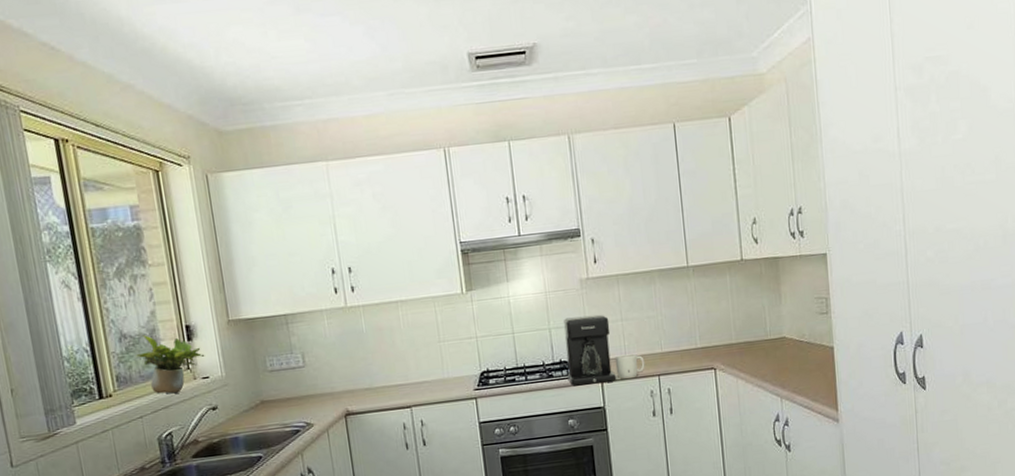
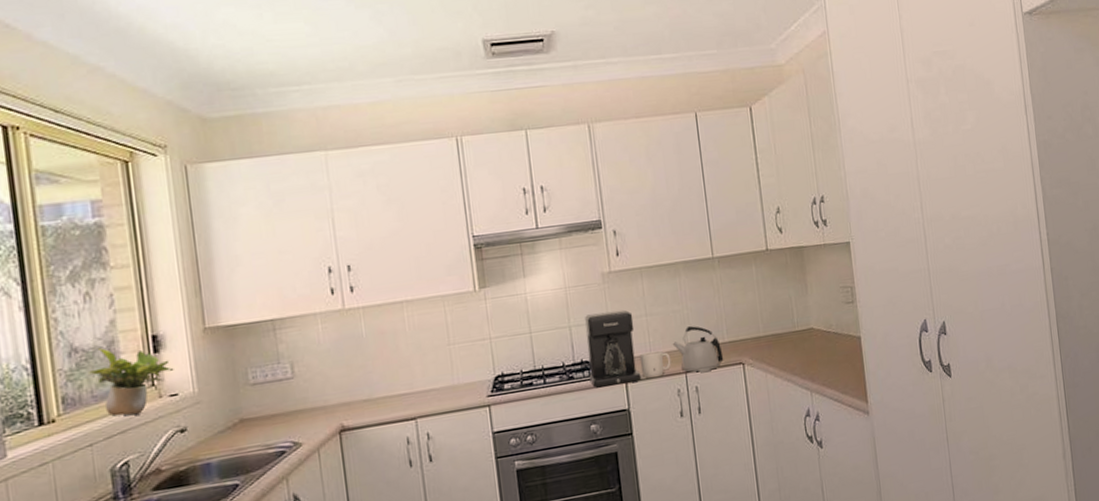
kettle: none [646,331,696,376] -> present [672,326,724,373]

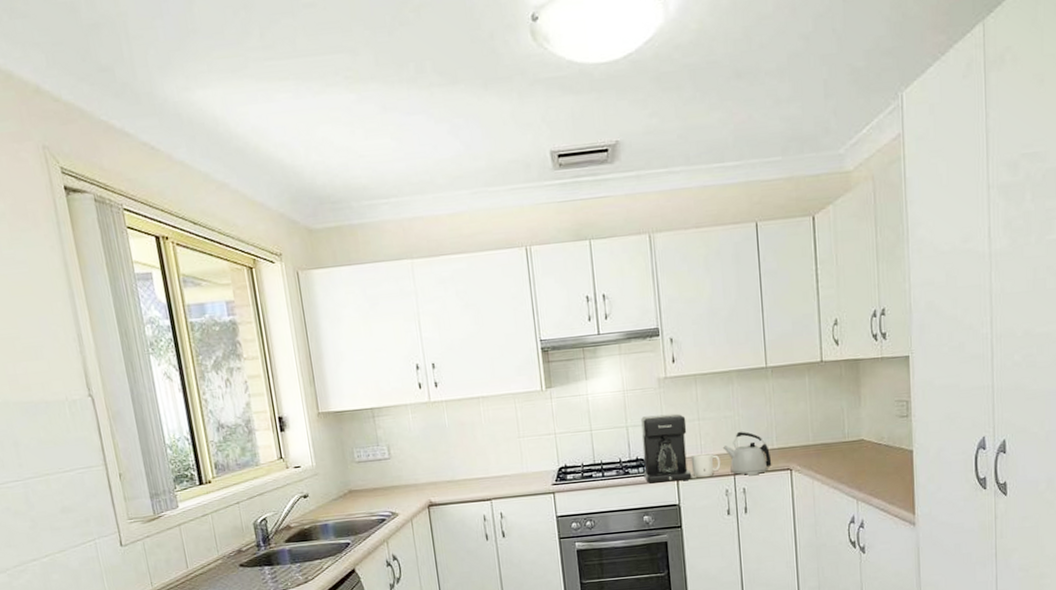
potted plant: present [87,348,174,417] -> none [231,425,297,482]

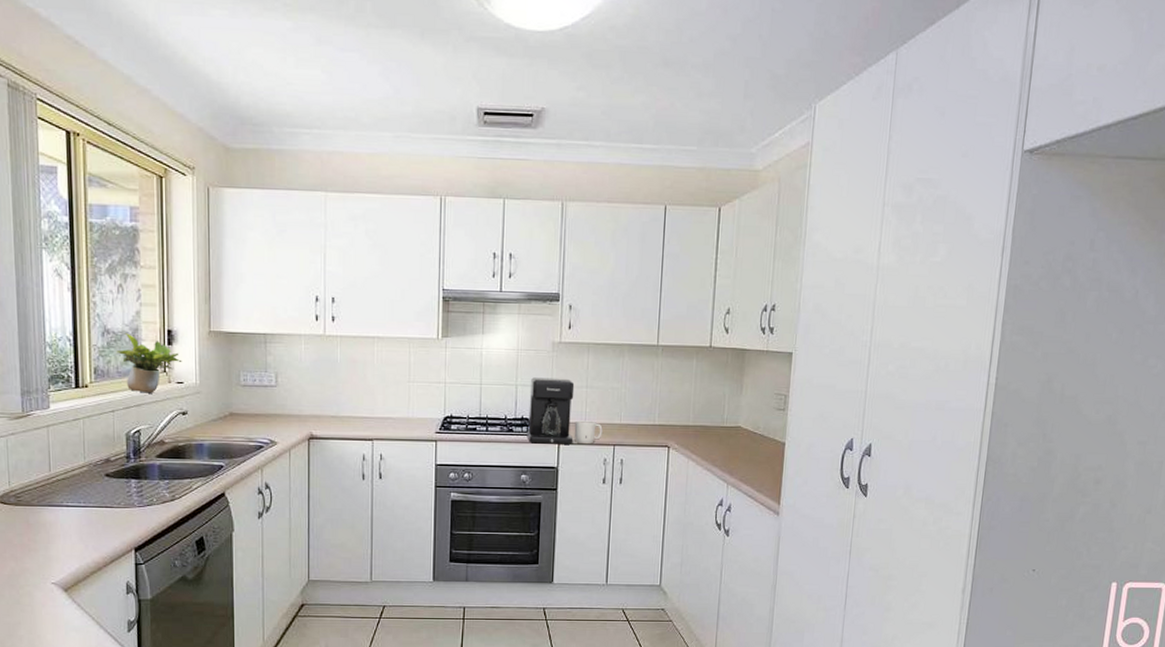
potted plant: none [231,425,297,482] -> present [115,333,182,393]
kettle: present [722,432,772,476] -> none [606,405,652,449]

